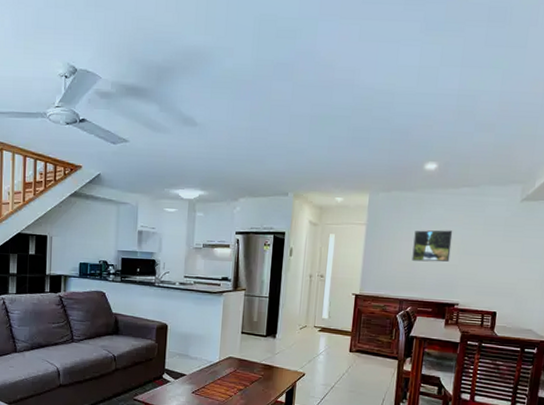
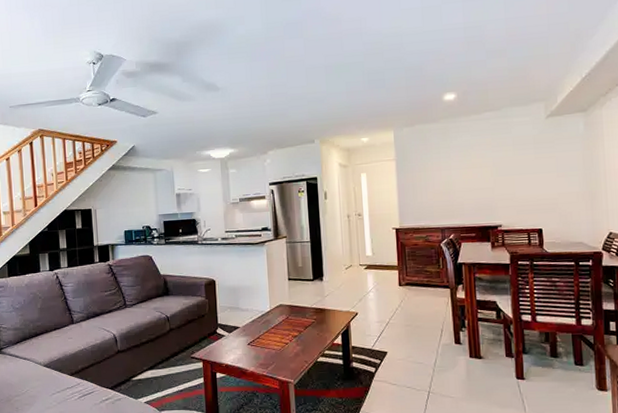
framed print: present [412,230,453,262] -> none [445,155,485,189]

